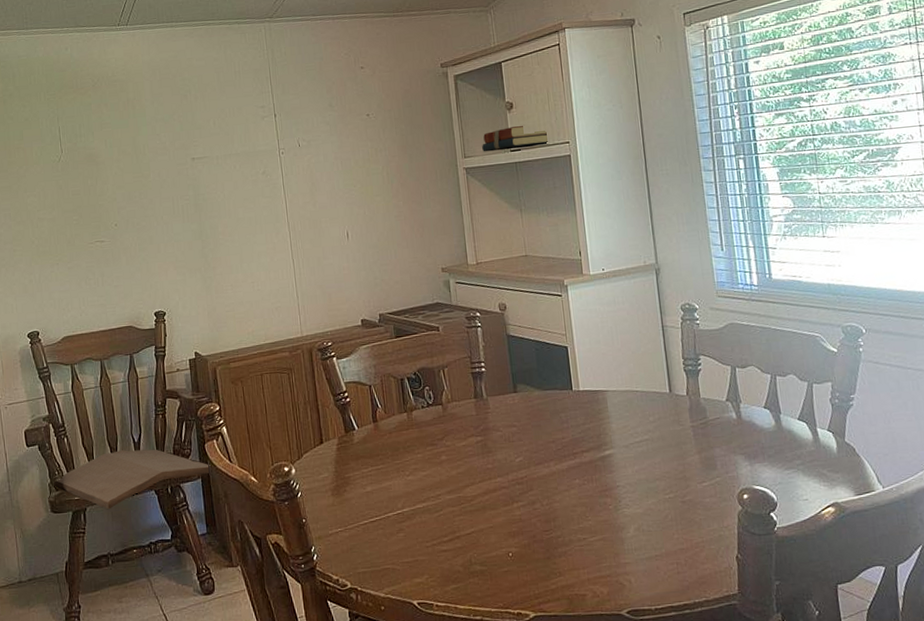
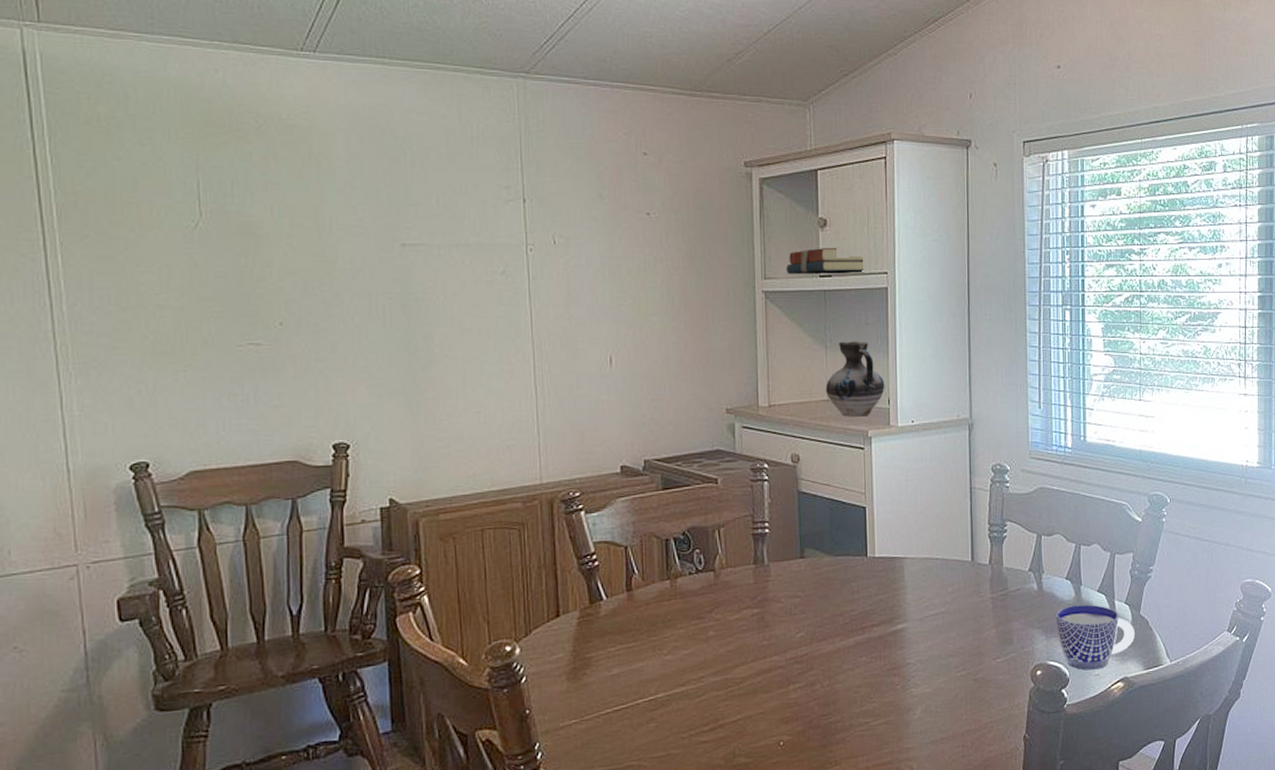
seat cushion: present [53,449,211,510] -> none [161,624,403,705]
ceramic jug: none [523,203,576,269] -> present [826,341,885,417]
cup: none [757,432,842,495] -> present [1056,604,1135,670]

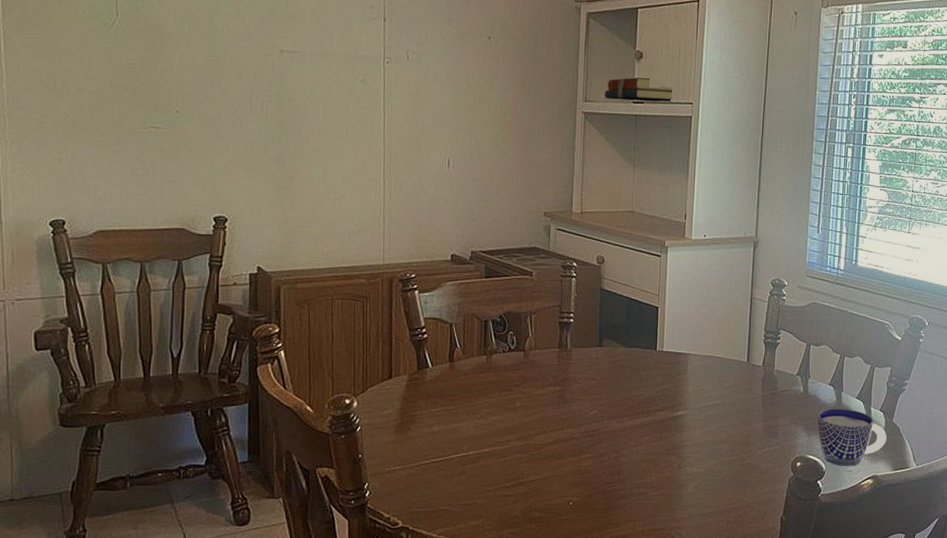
ceramic jug: present [826,341,885,417] -> none [631,161,683,228]

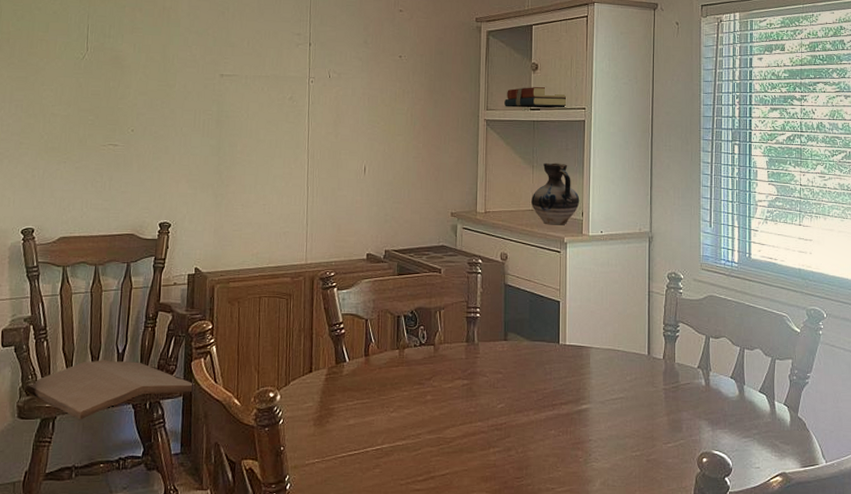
seat cushion: none [66,365,261,428] -> present [25,360,194,420]
ceramic jug: none [631,161,683,228] -> present [531,162,580,225]
cup: present [817,409,887,466] -> none [722,402,793,463]

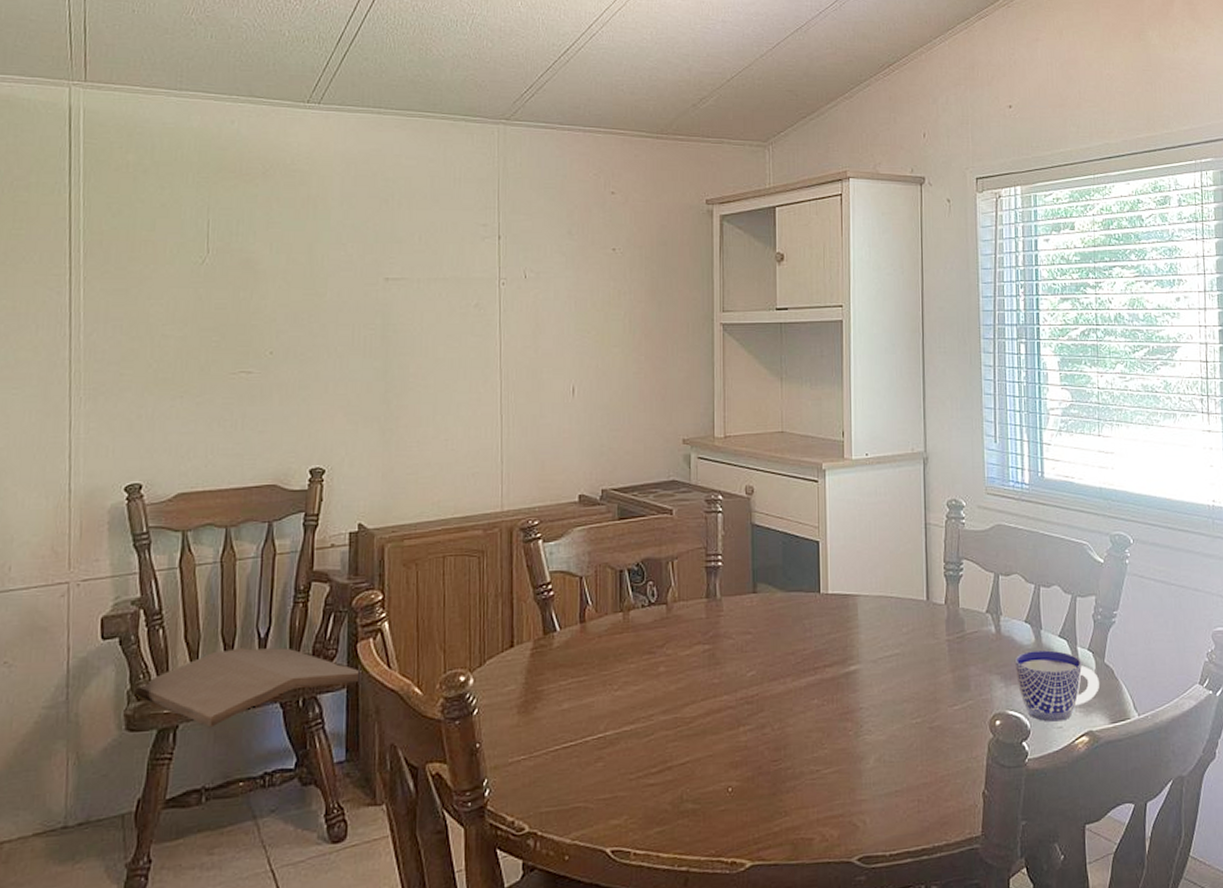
books: present [504,87,567,109] -> none [744,282,820,308]
ceramic jug: present [531,162,580,225] -> none [781,373,839,449]
cup: none [722,402,793,463] -> present [1016,650,1099,722]

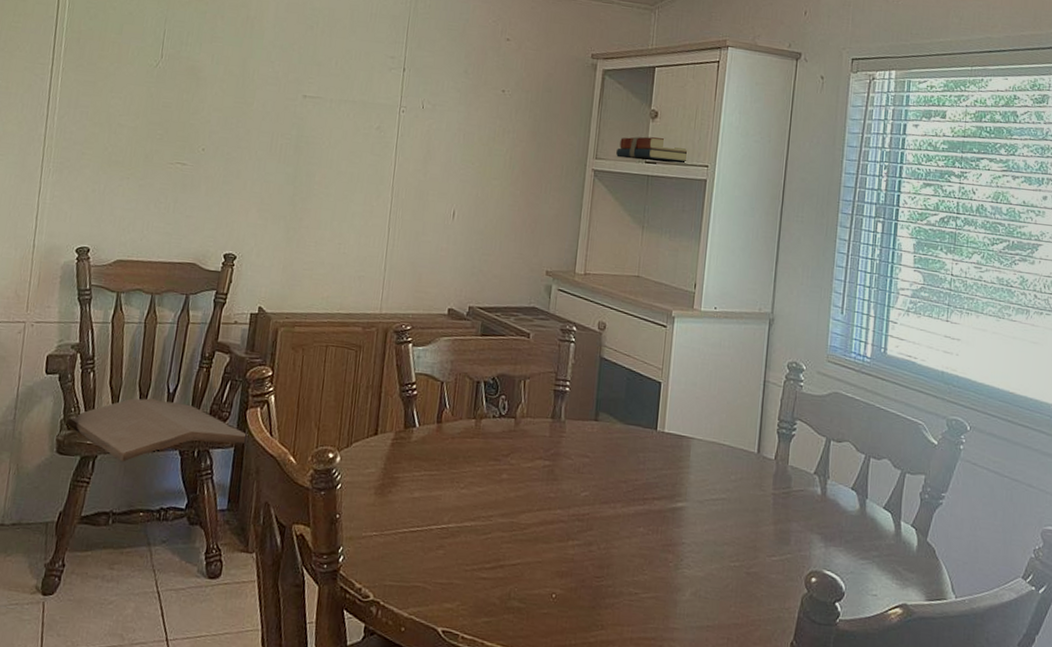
books: none [744,282,820,308] -> present [616,136,687,164]
cup: present [1016,650,1099,722] -> none [837,517,919,590]

